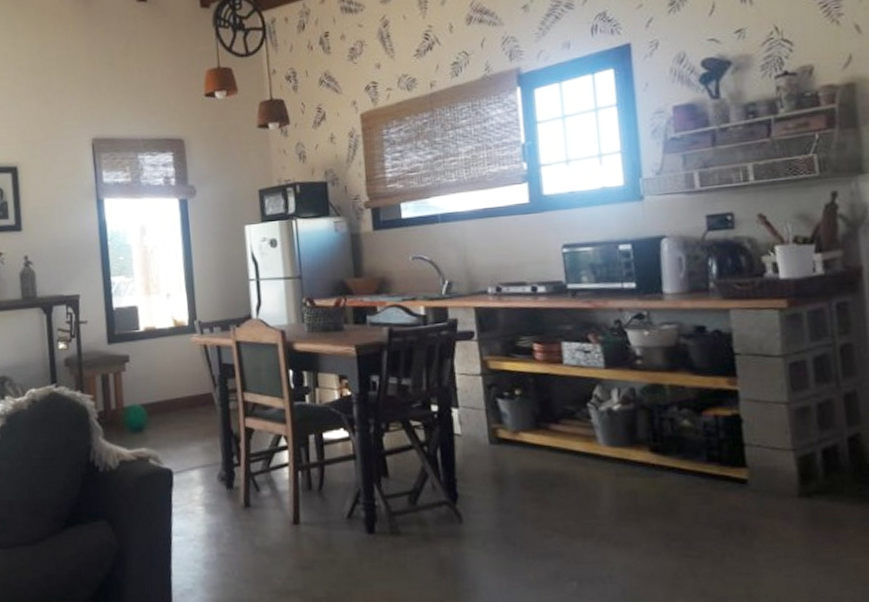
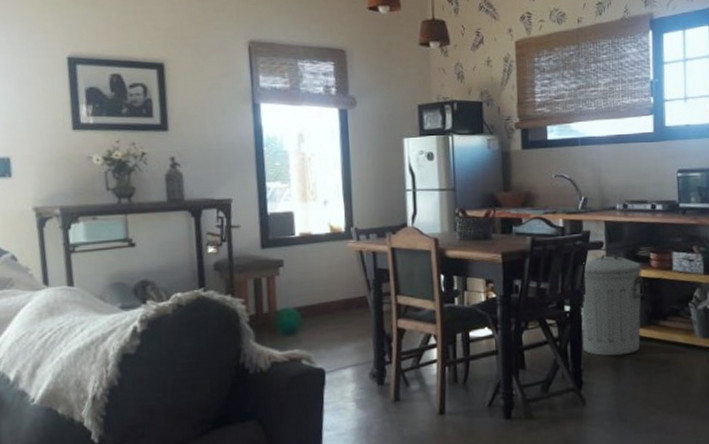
trash can: none [451,345,529,465] -> present [581,254,644,356]

